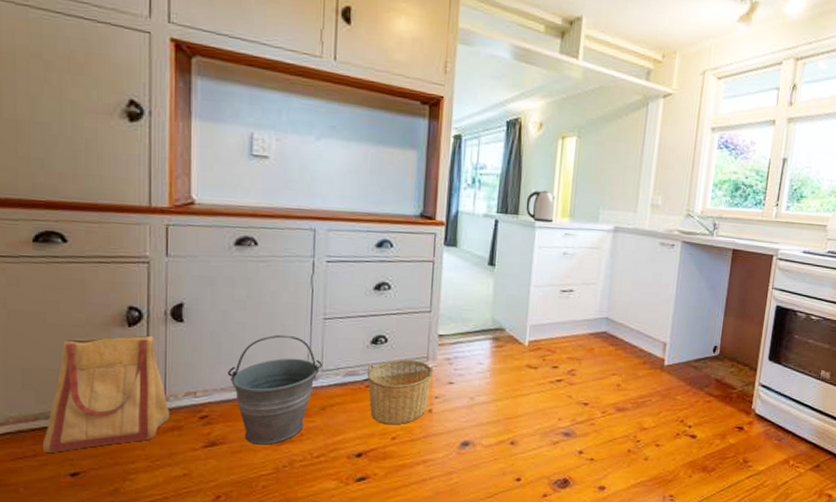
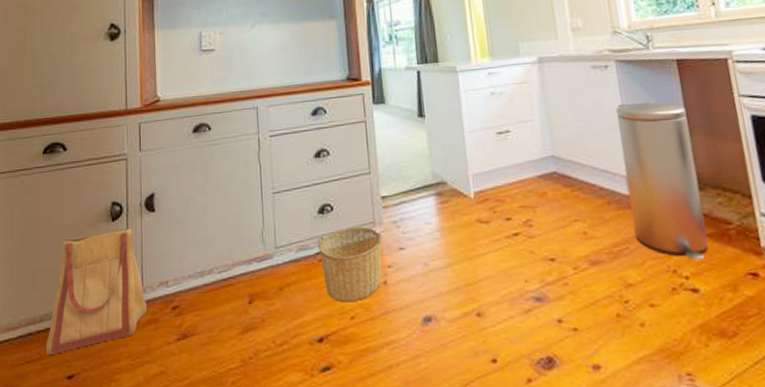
bucket: present [227,334,322,445] -> none [193,213,275,335]
kettle: present [525,190,556,223] -> none [443,34,475,66]
pedal bin: none [658,281,728,415] -> present [615,102,709,261]

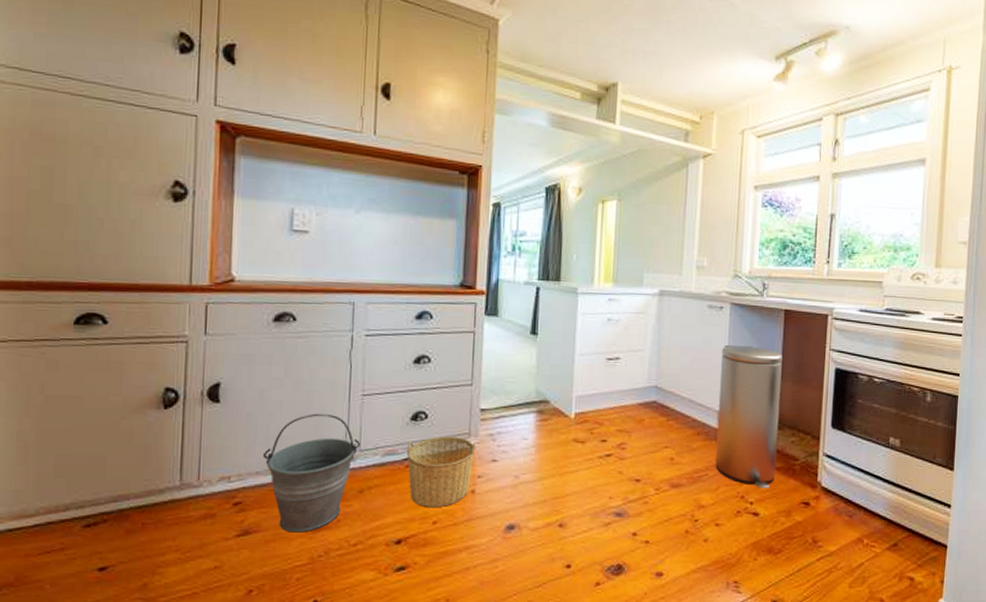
shopping bag: present [46,228,148,355] -> none [72,417,204,545]
bucket: none [193,213,275,335] -> present [262,413,360,533]

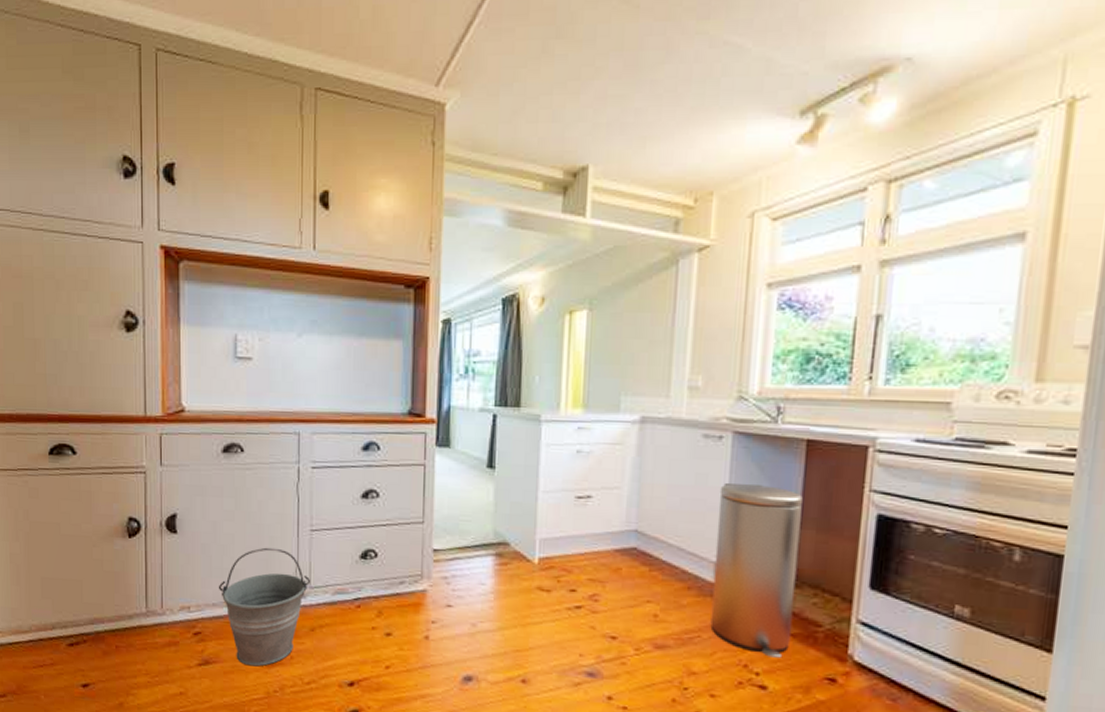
basket: present [406,436,477,508] -> none [356,576,430,652]

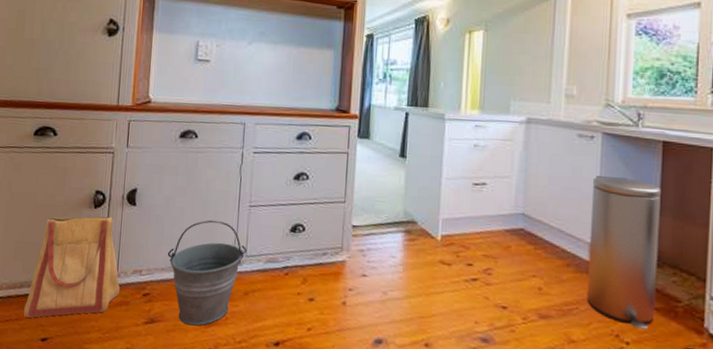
shopping bag: none [59,546,167,663] -> present [24,216,121,318]

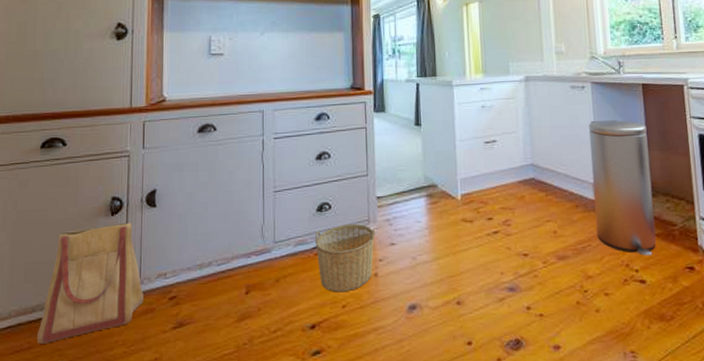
bucket: present [167,220,247,326] -> none [192,210,274,323]
basket: none [285,248,348,316] -> present [314,223,376,293]

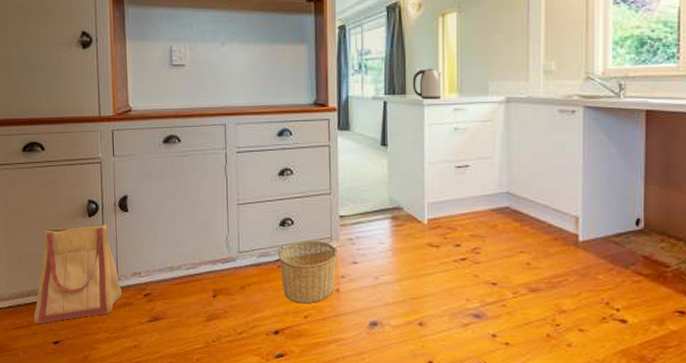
kettle: none [442,52,469,81] -> present [412,68,442,100]
pedal bin: present [588,120,657,257] -> none [575,150,646,297]

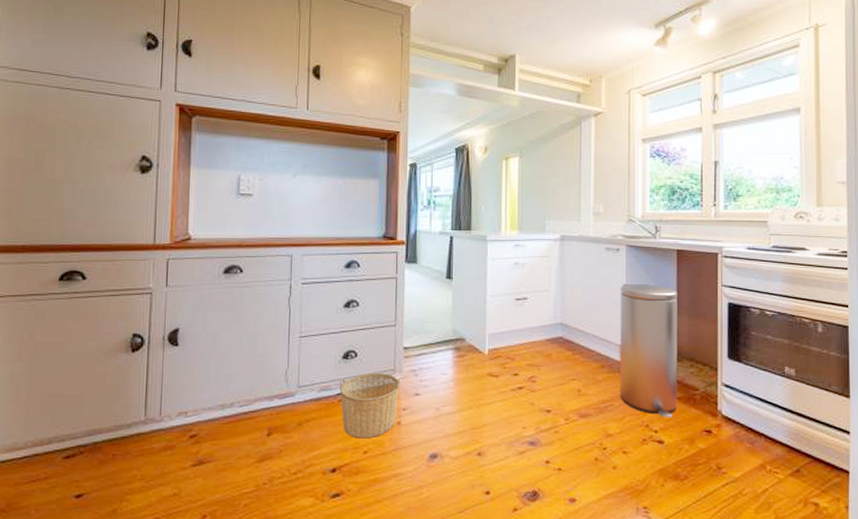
shopping bag: present [34,224,122,324] -> none [54,359,164,475]
kettle: present [412,68,442,100] -> none [477,206,504,236]
pedal bin: none [575,150,646,297] -> present [620,284,678,419]

